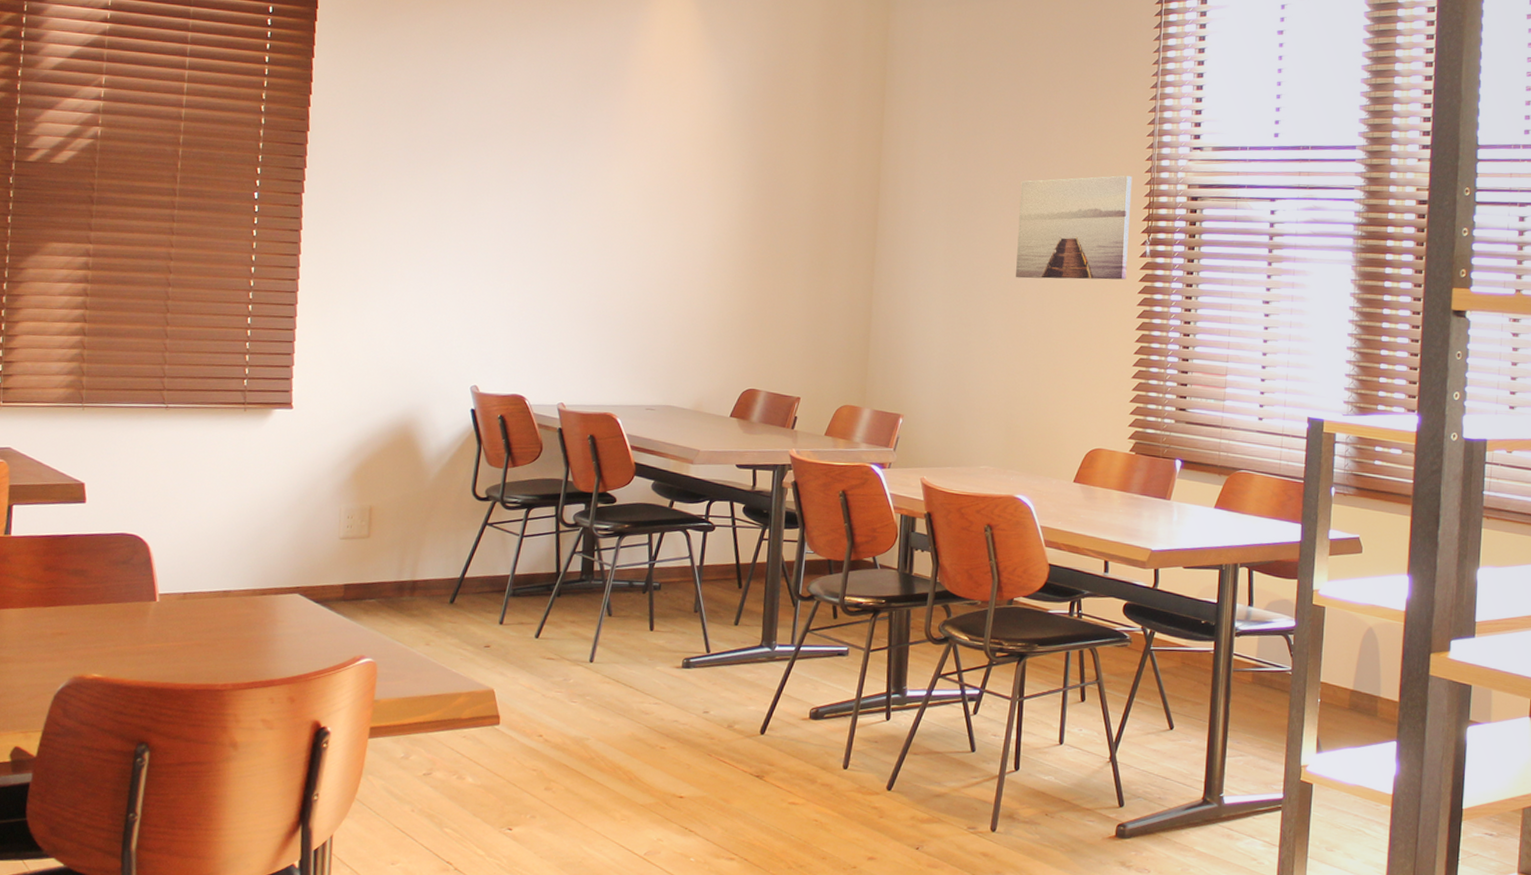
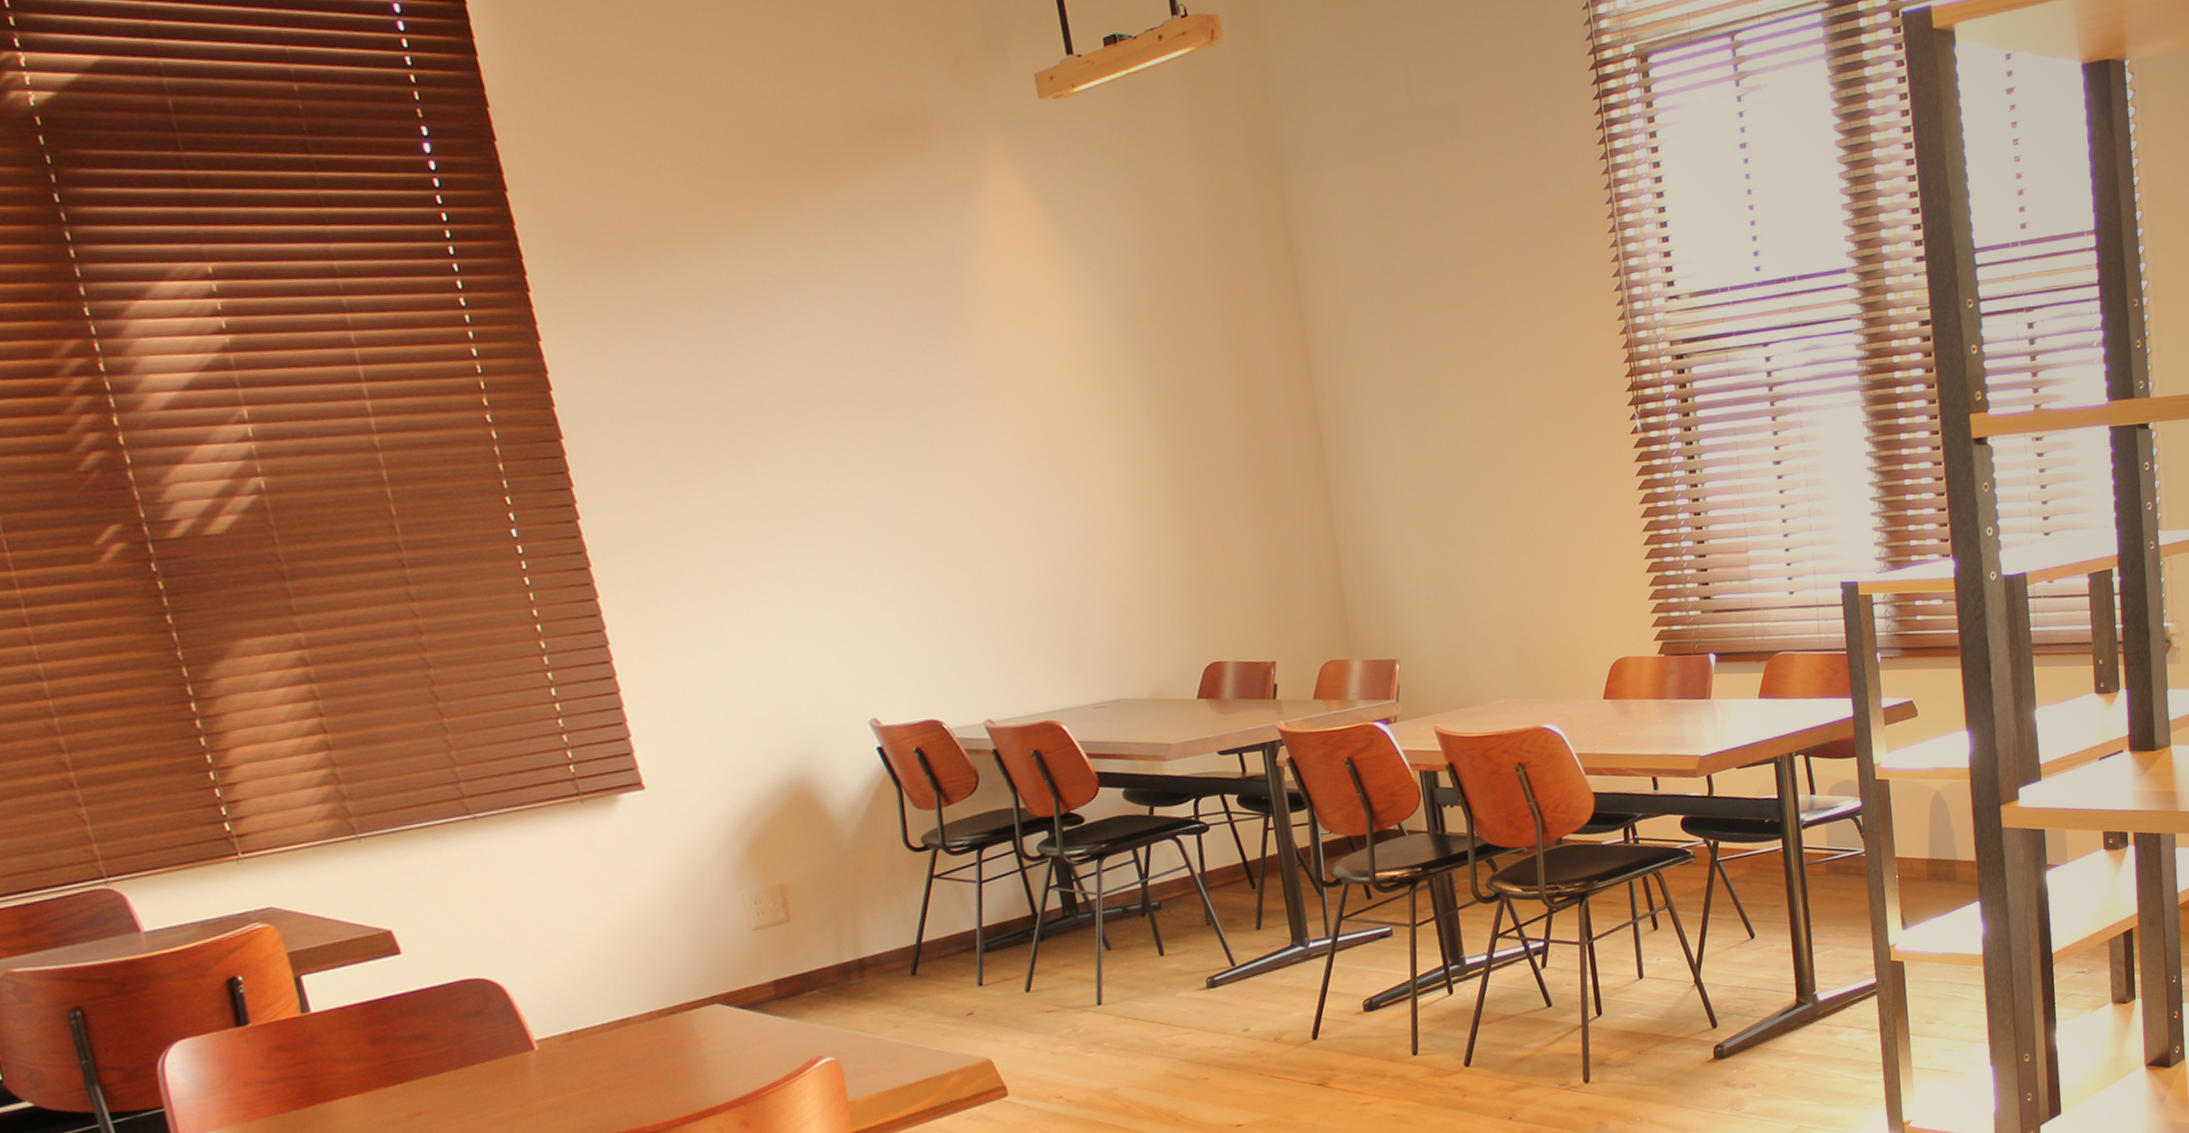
wall art: present [1016,176,1133,280] -> none [1480,341,1620,481]

